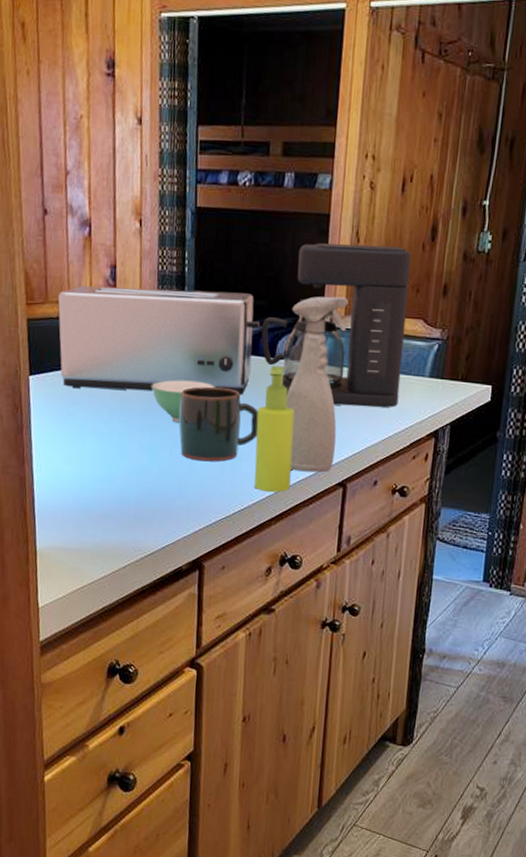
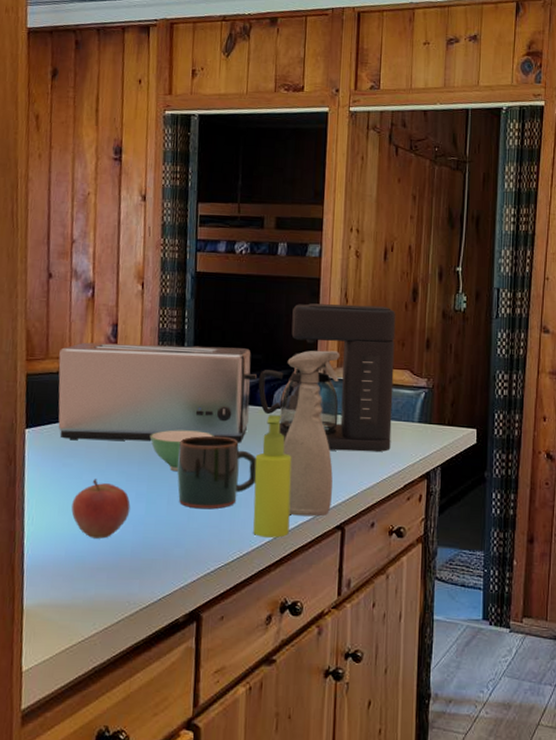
apple: none [77,428,134,487] -> present [71,479,131,539]

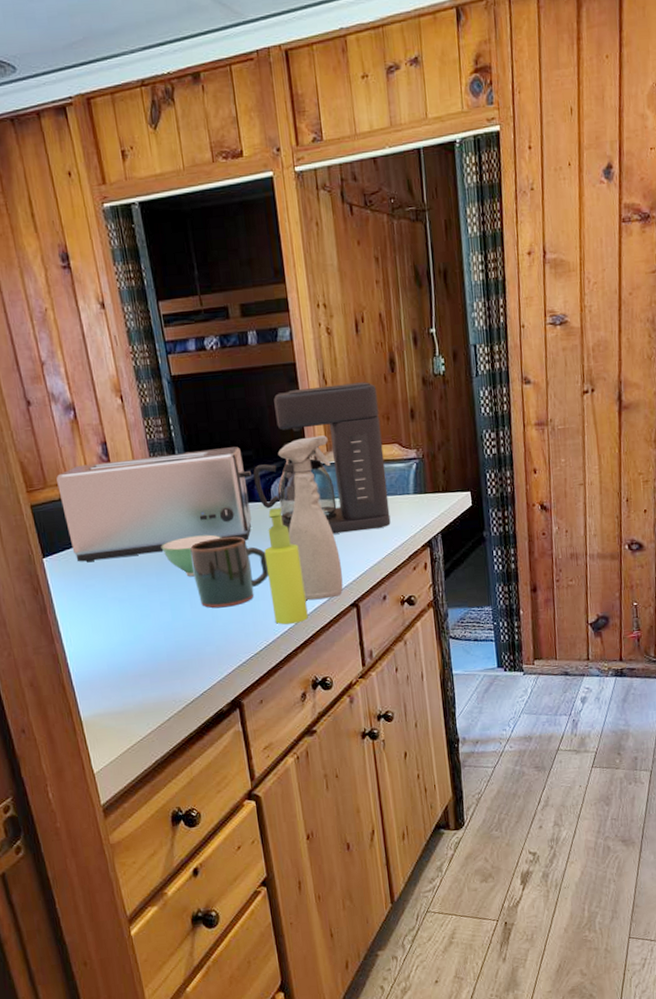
apple: present [71,479,131,539] -> none [103,595,158,650]

